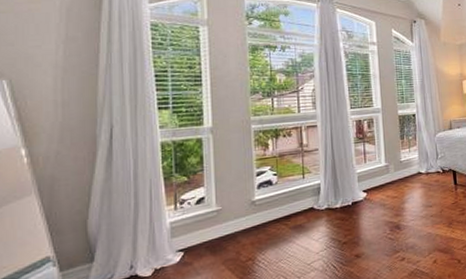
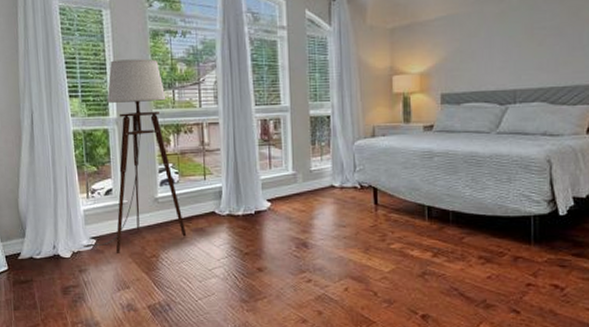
floor lamp: none [168,71,284,263] -> present [83,59,186,253]

